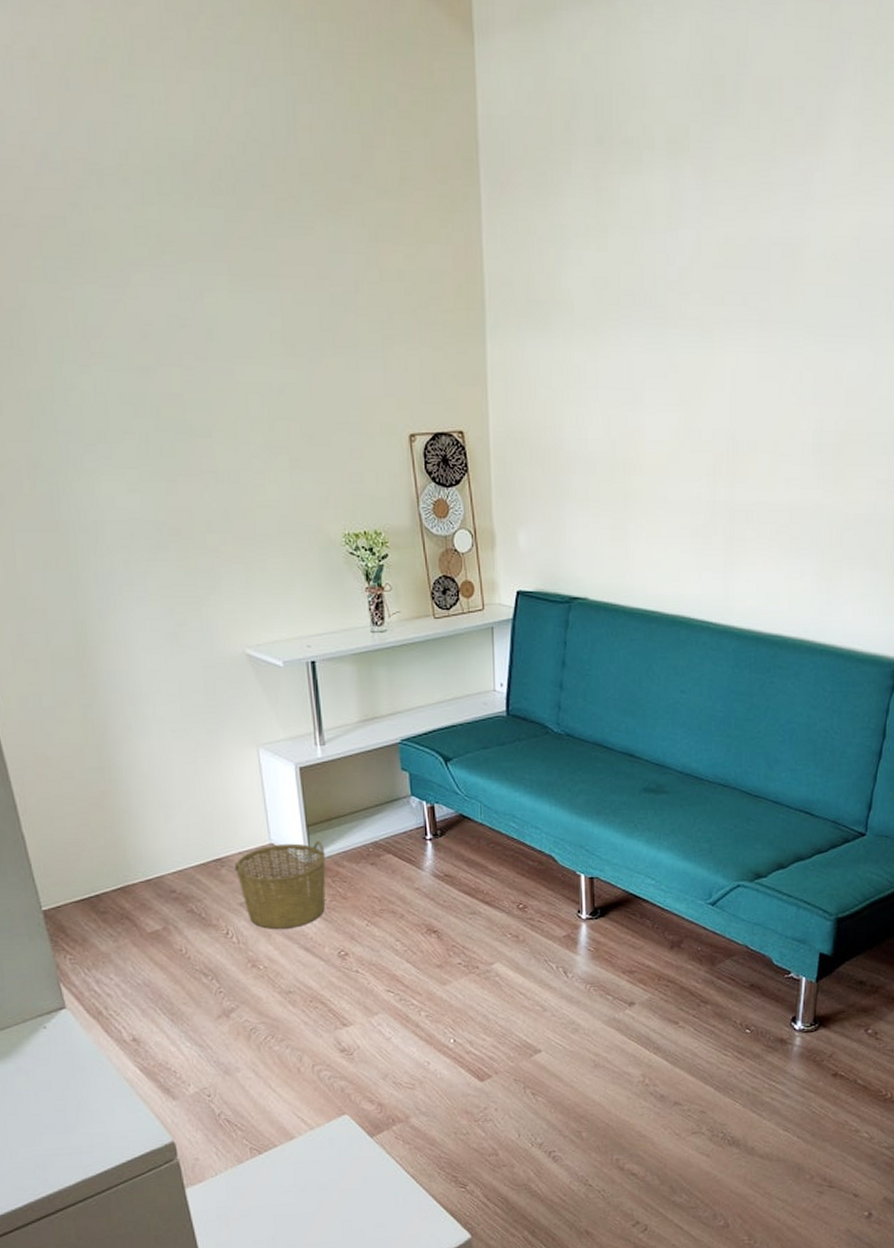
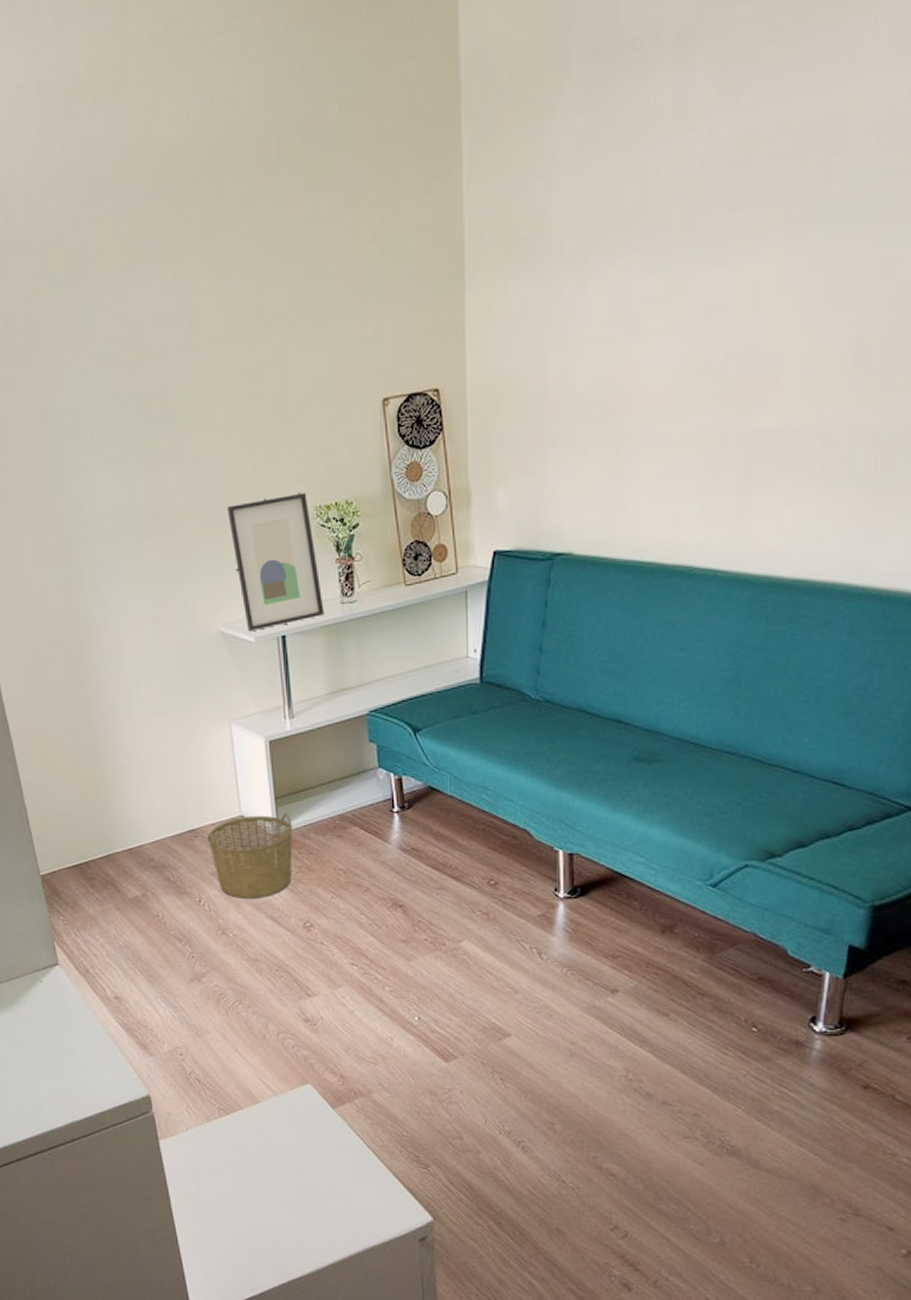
picture frame: none [251,517,354,654] -> present [227,491,324,631]

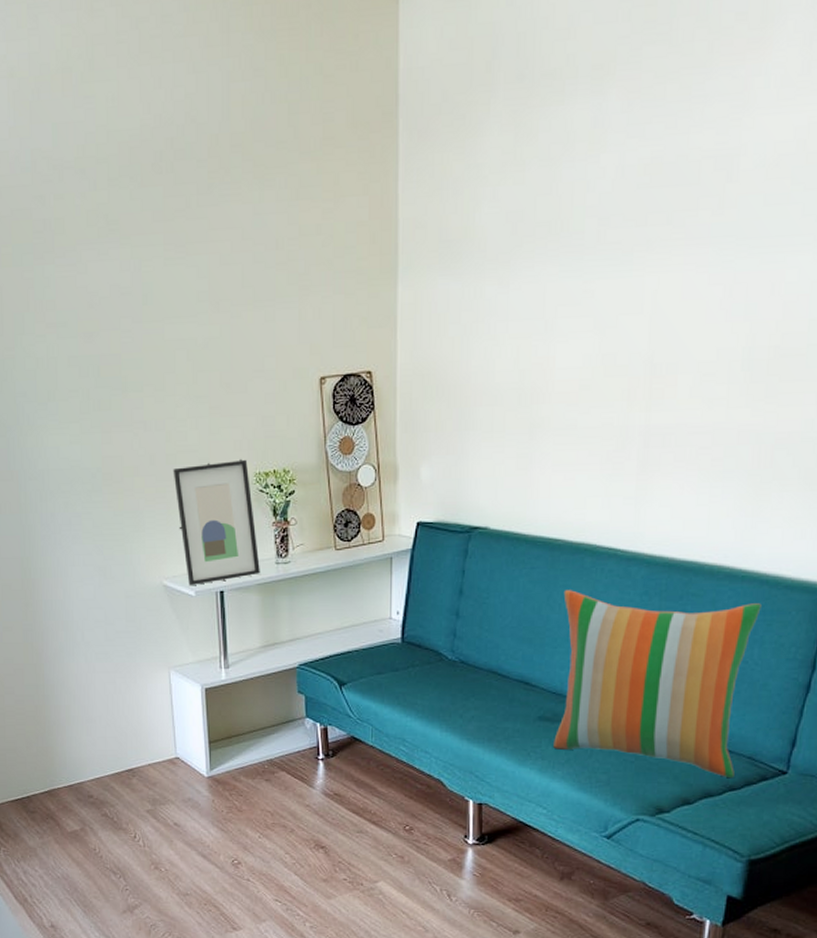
basket: present [207,813,293,898] -> none [143,757,224,836]
pillow: none [650,617,882,817] -> present [553,590,761,779]

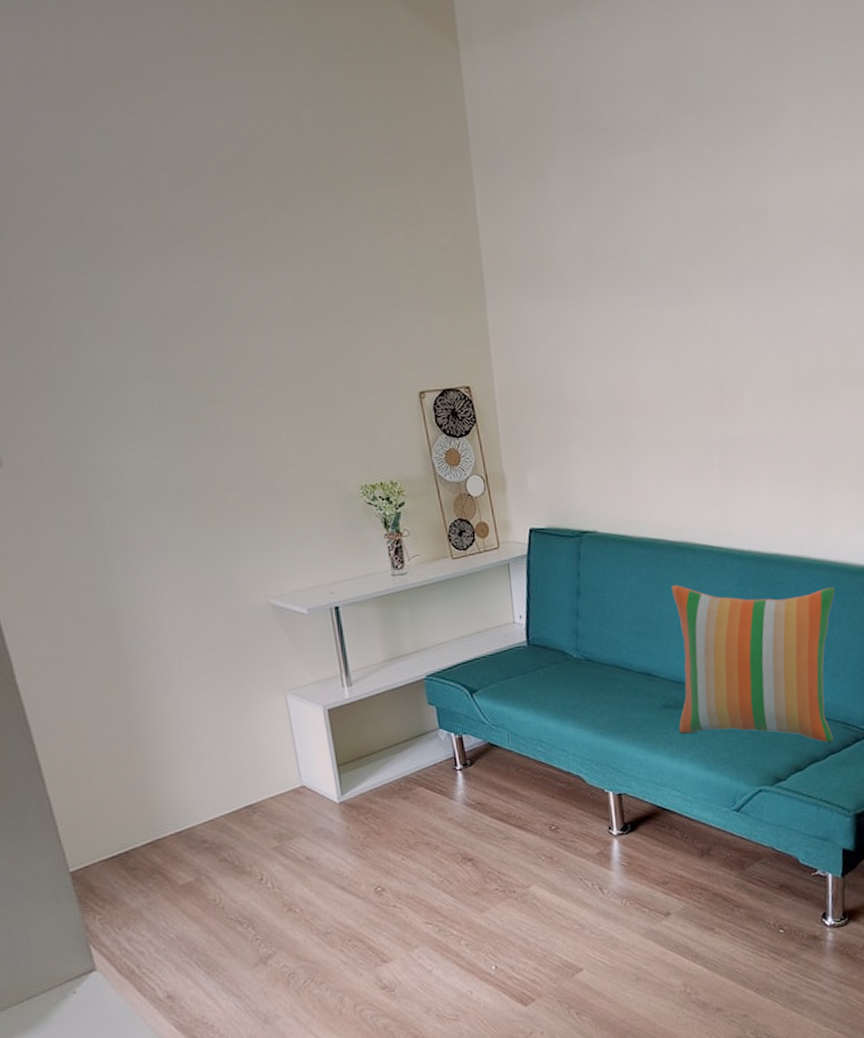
picture frame: present [173,458,260,585] -> none [270,471,376,603]

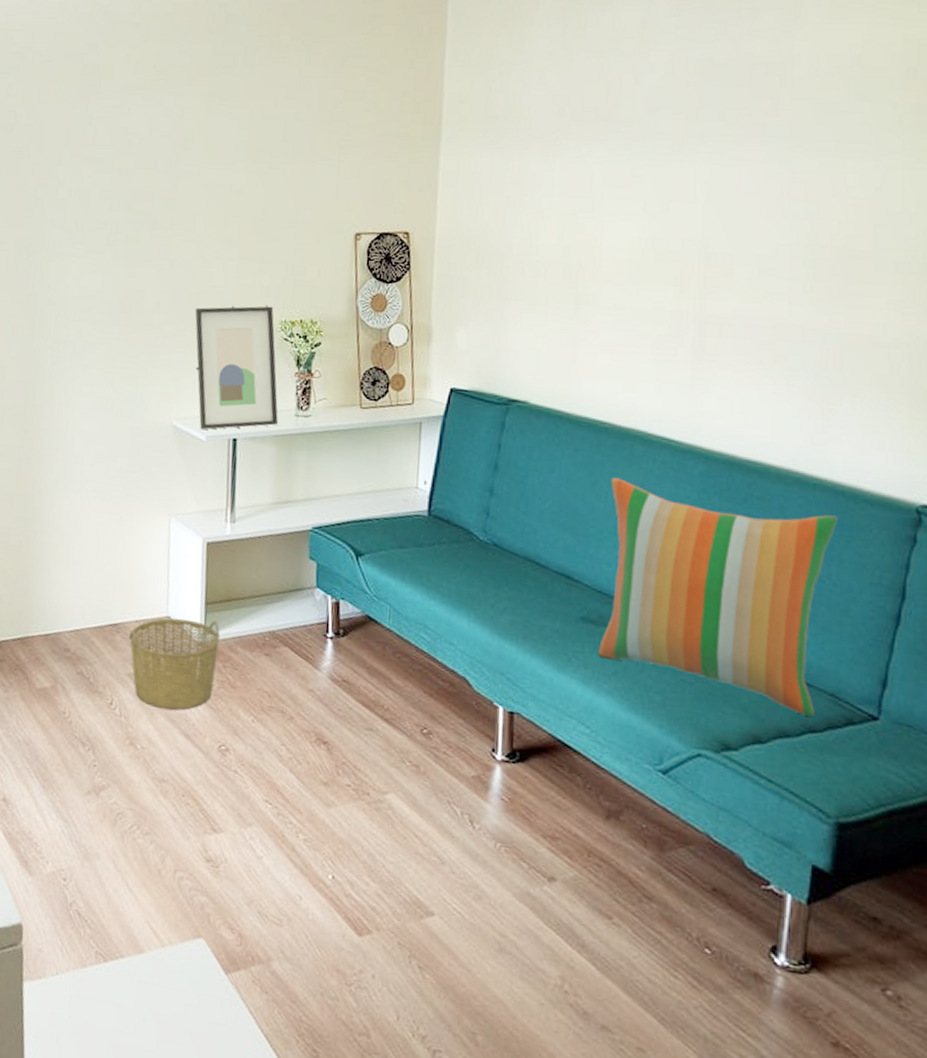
basket: none [266,779,360,871] -> present [128,618,220,710]
picture frame: none [270,471,376,603] -> present [195,304,278,430]

